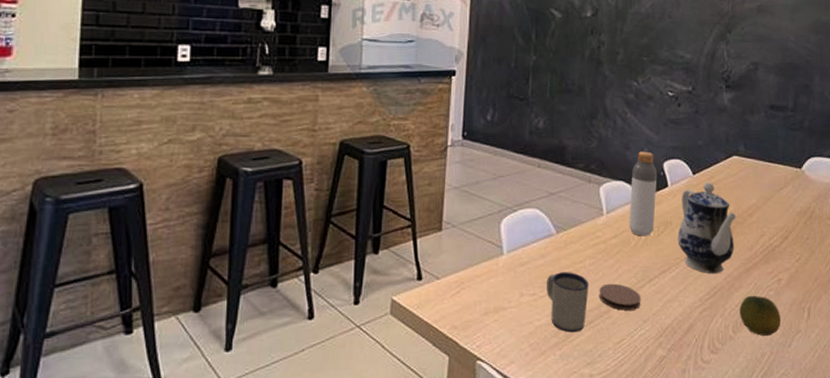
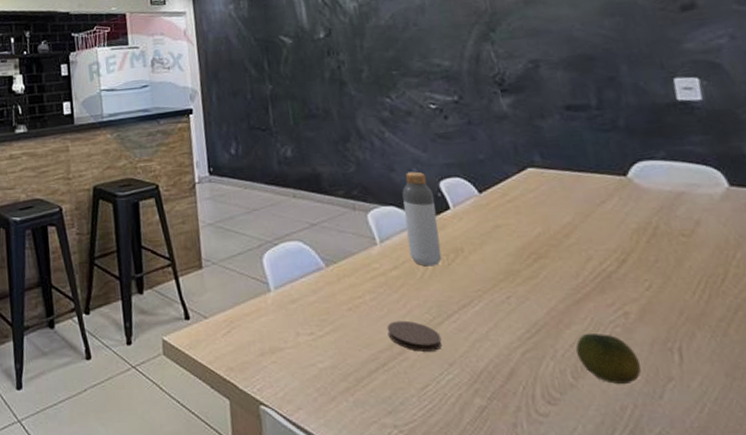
mug: present [547,272,589,333] -> none [323,308,377,377]
teapot: present [677,182,737,274] -> none [469,200,553,308]

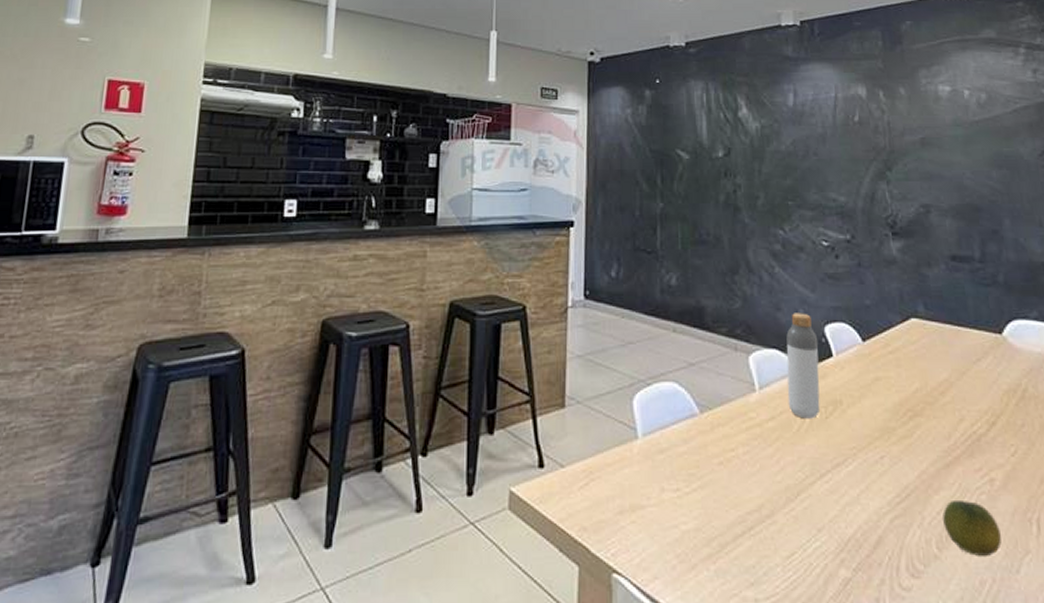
coaster: present [387,320,443,352] -> none [757,478,813,515]

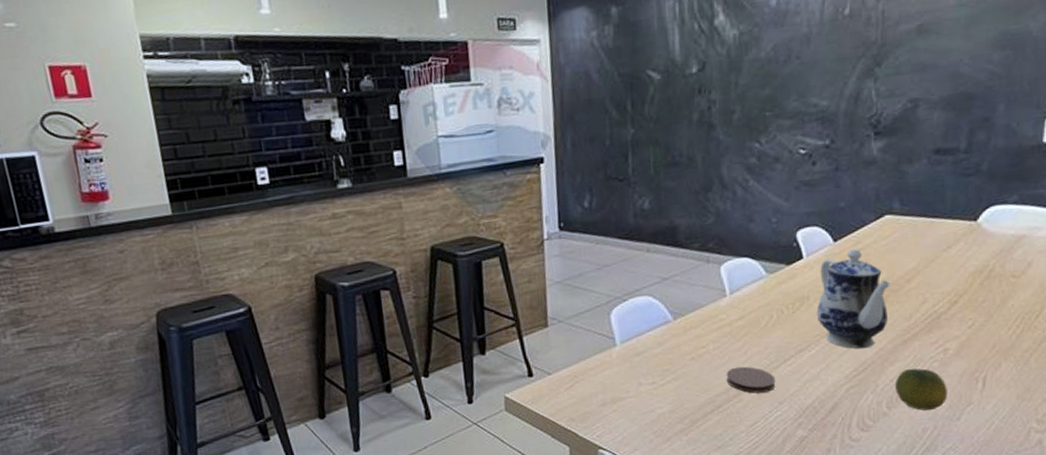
coaster: none [757,478,813,515] -> present [726,366,776,393]
bottle: present [786,313,821,419] -> none [757,221,790,315]
teapot: none [850,350,926,470] -> present [816,248,891,349]

